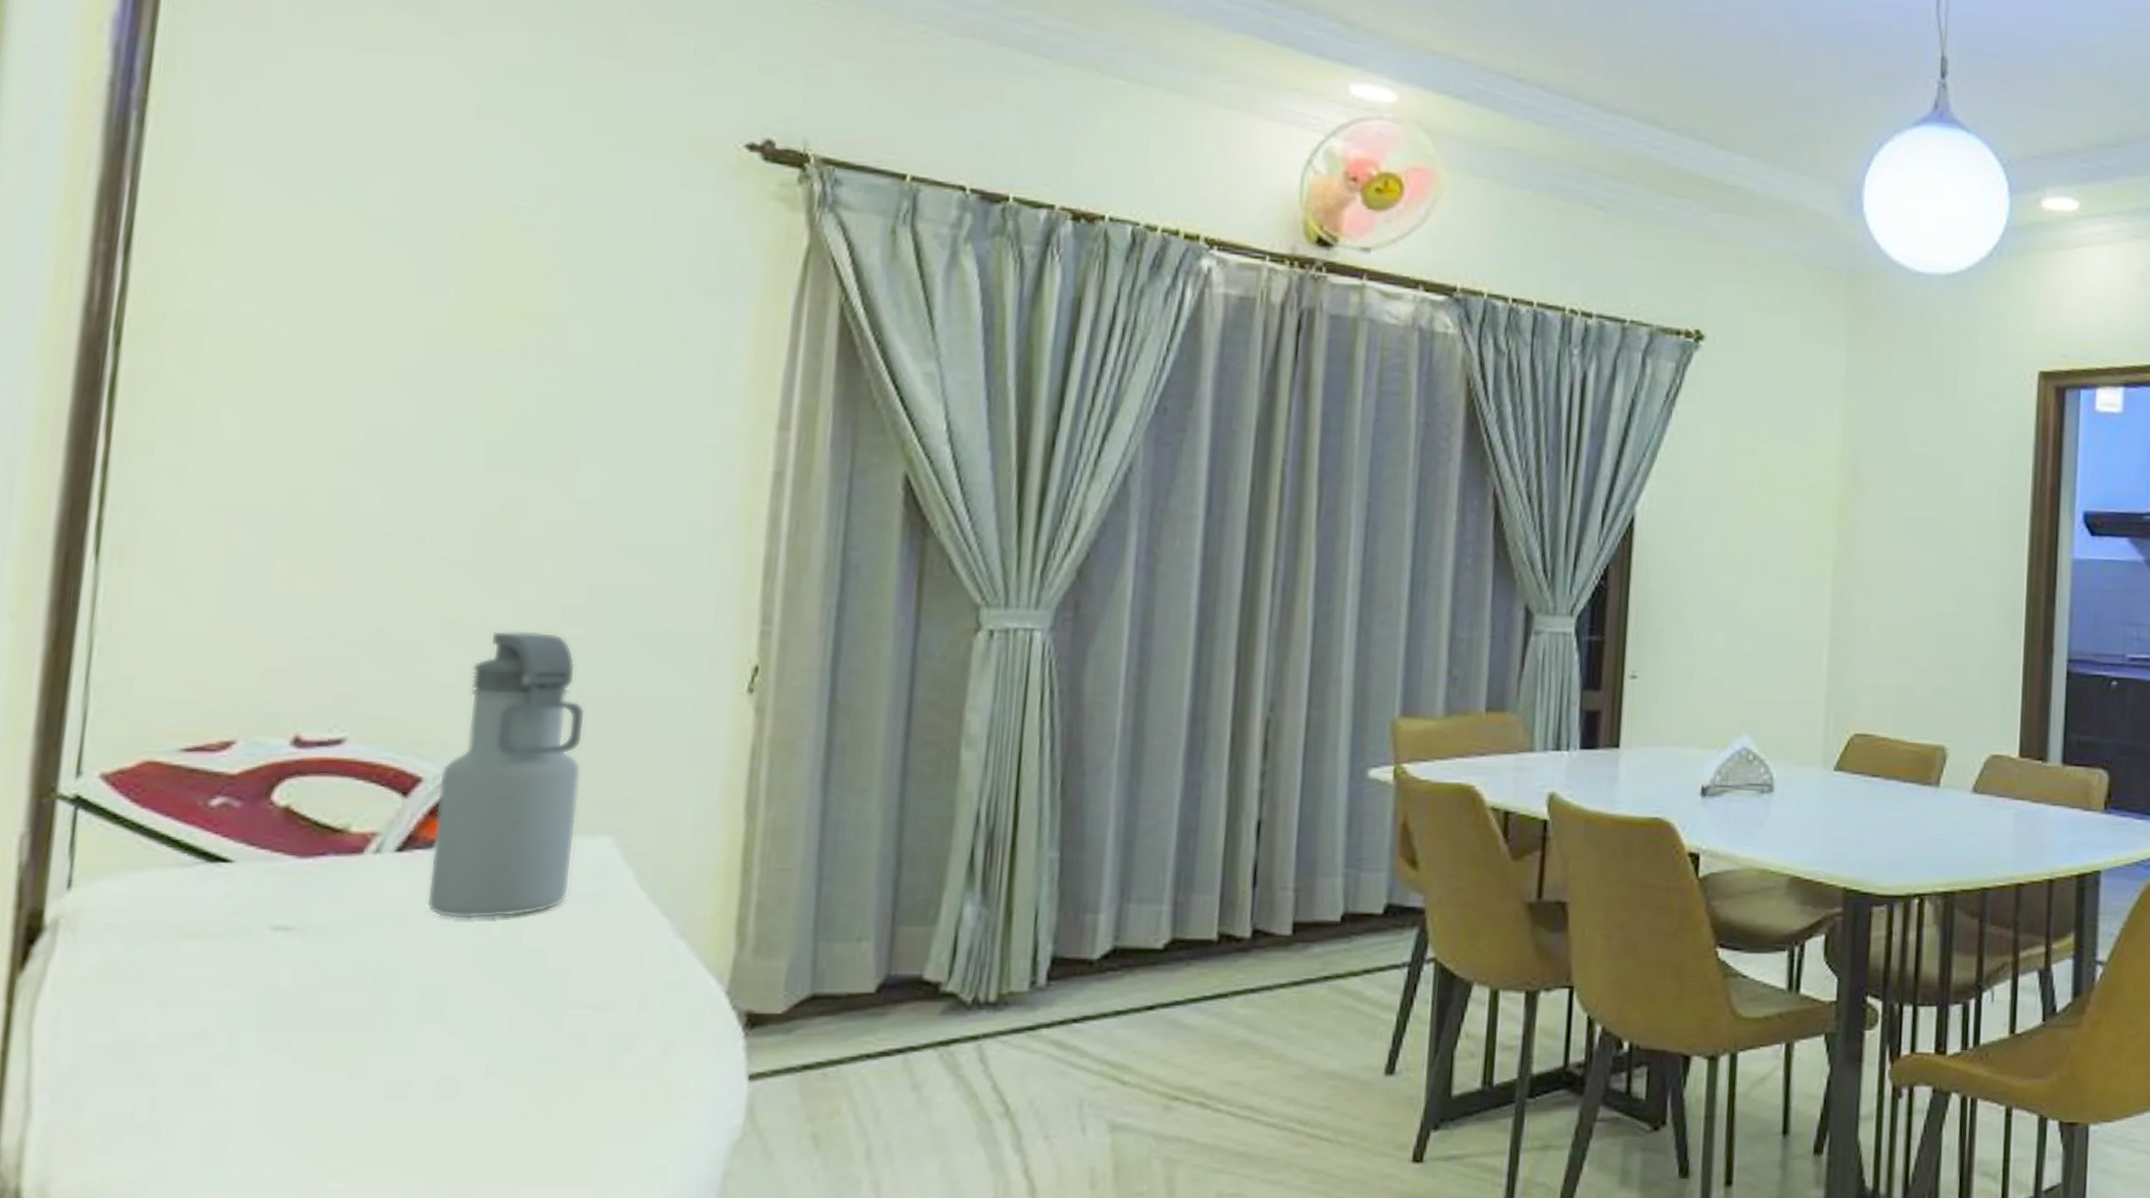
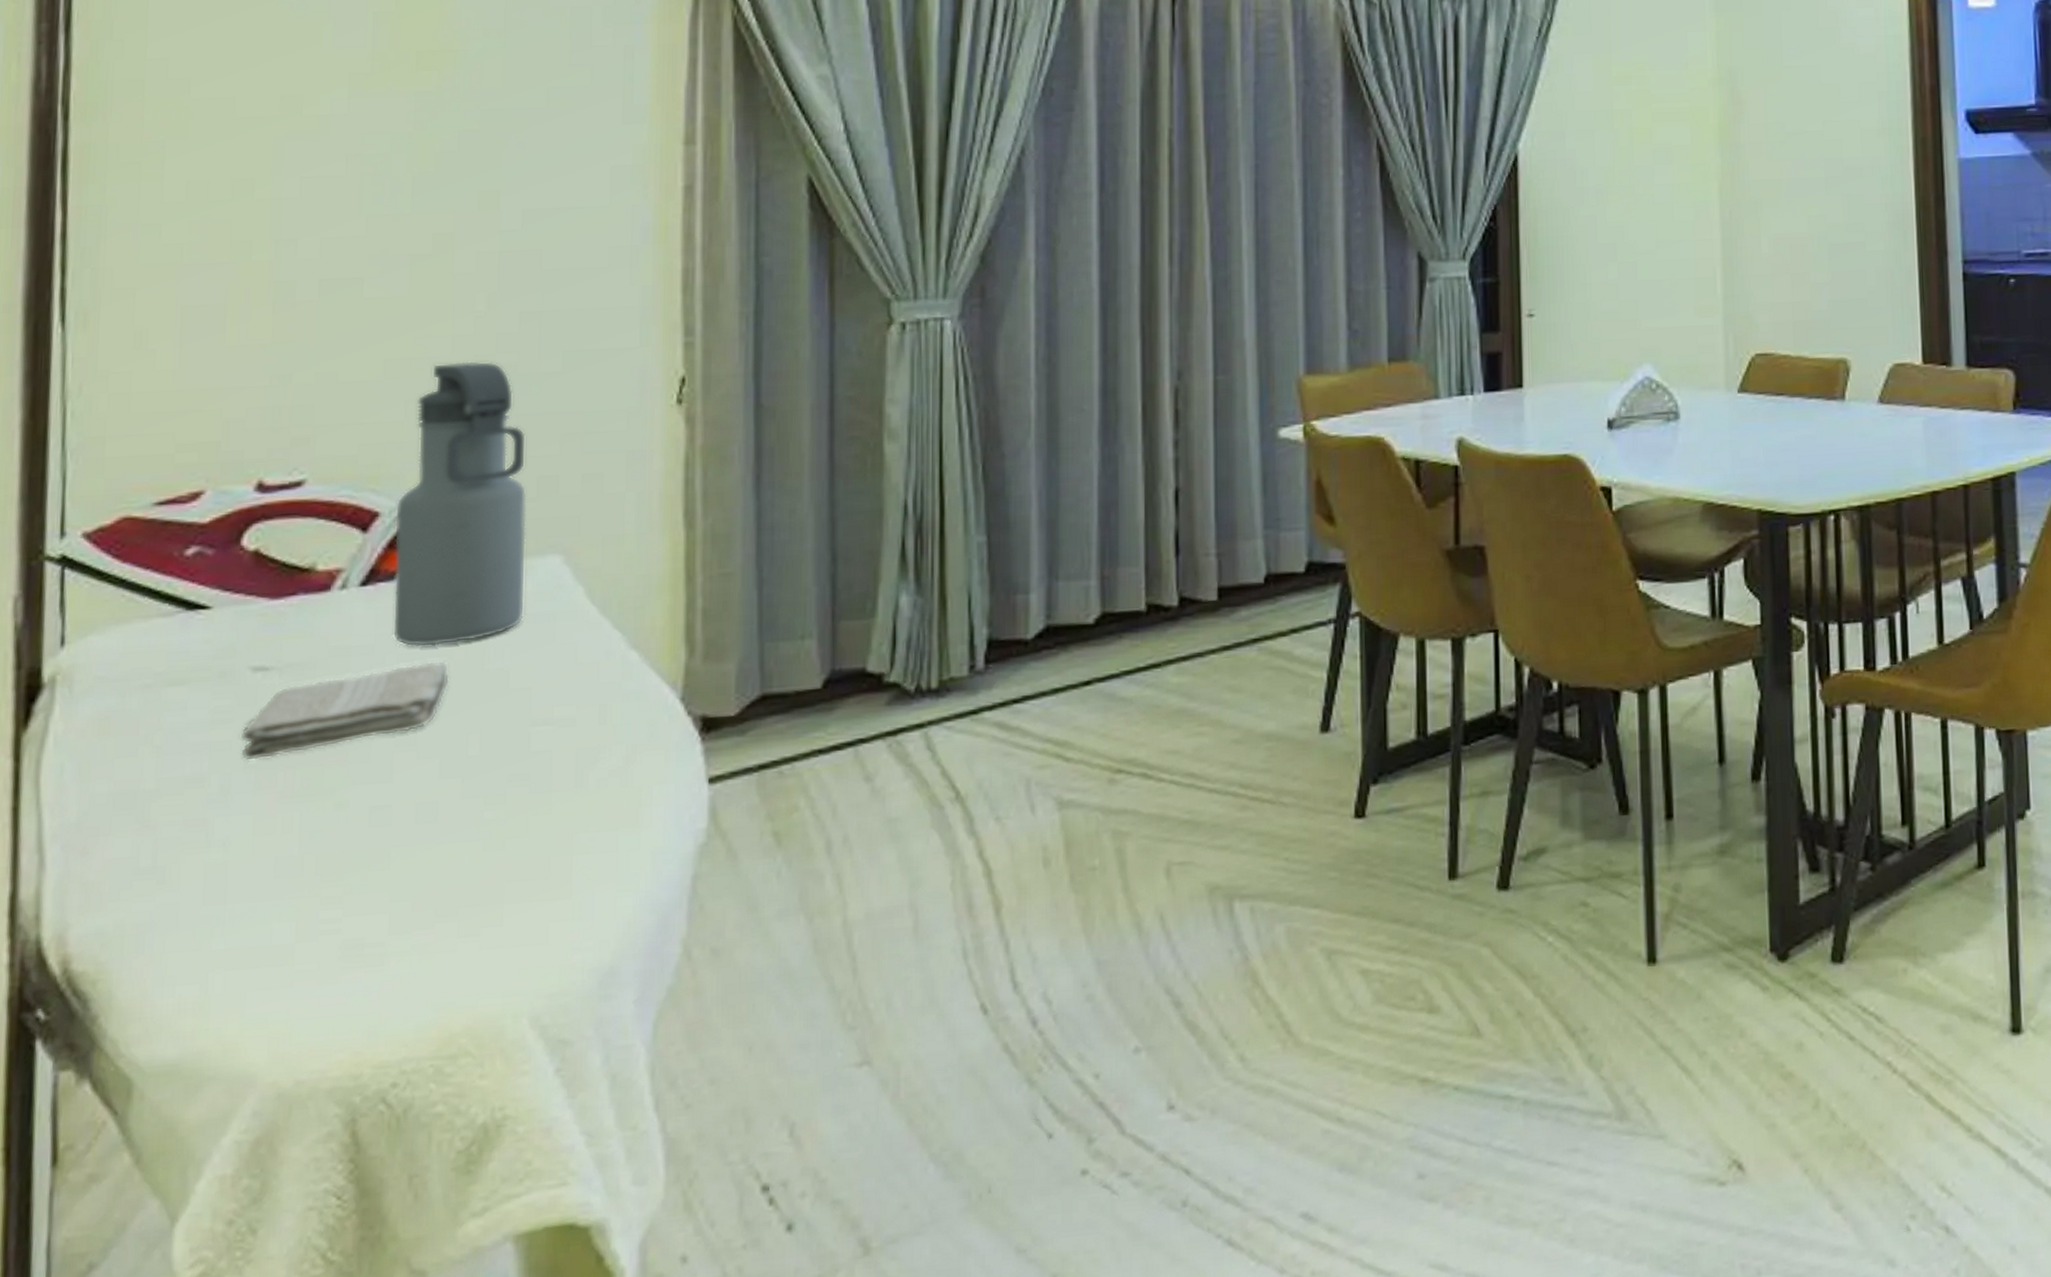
washcloth: none [253,934,484,1021] -> present [240,660,449,761]

